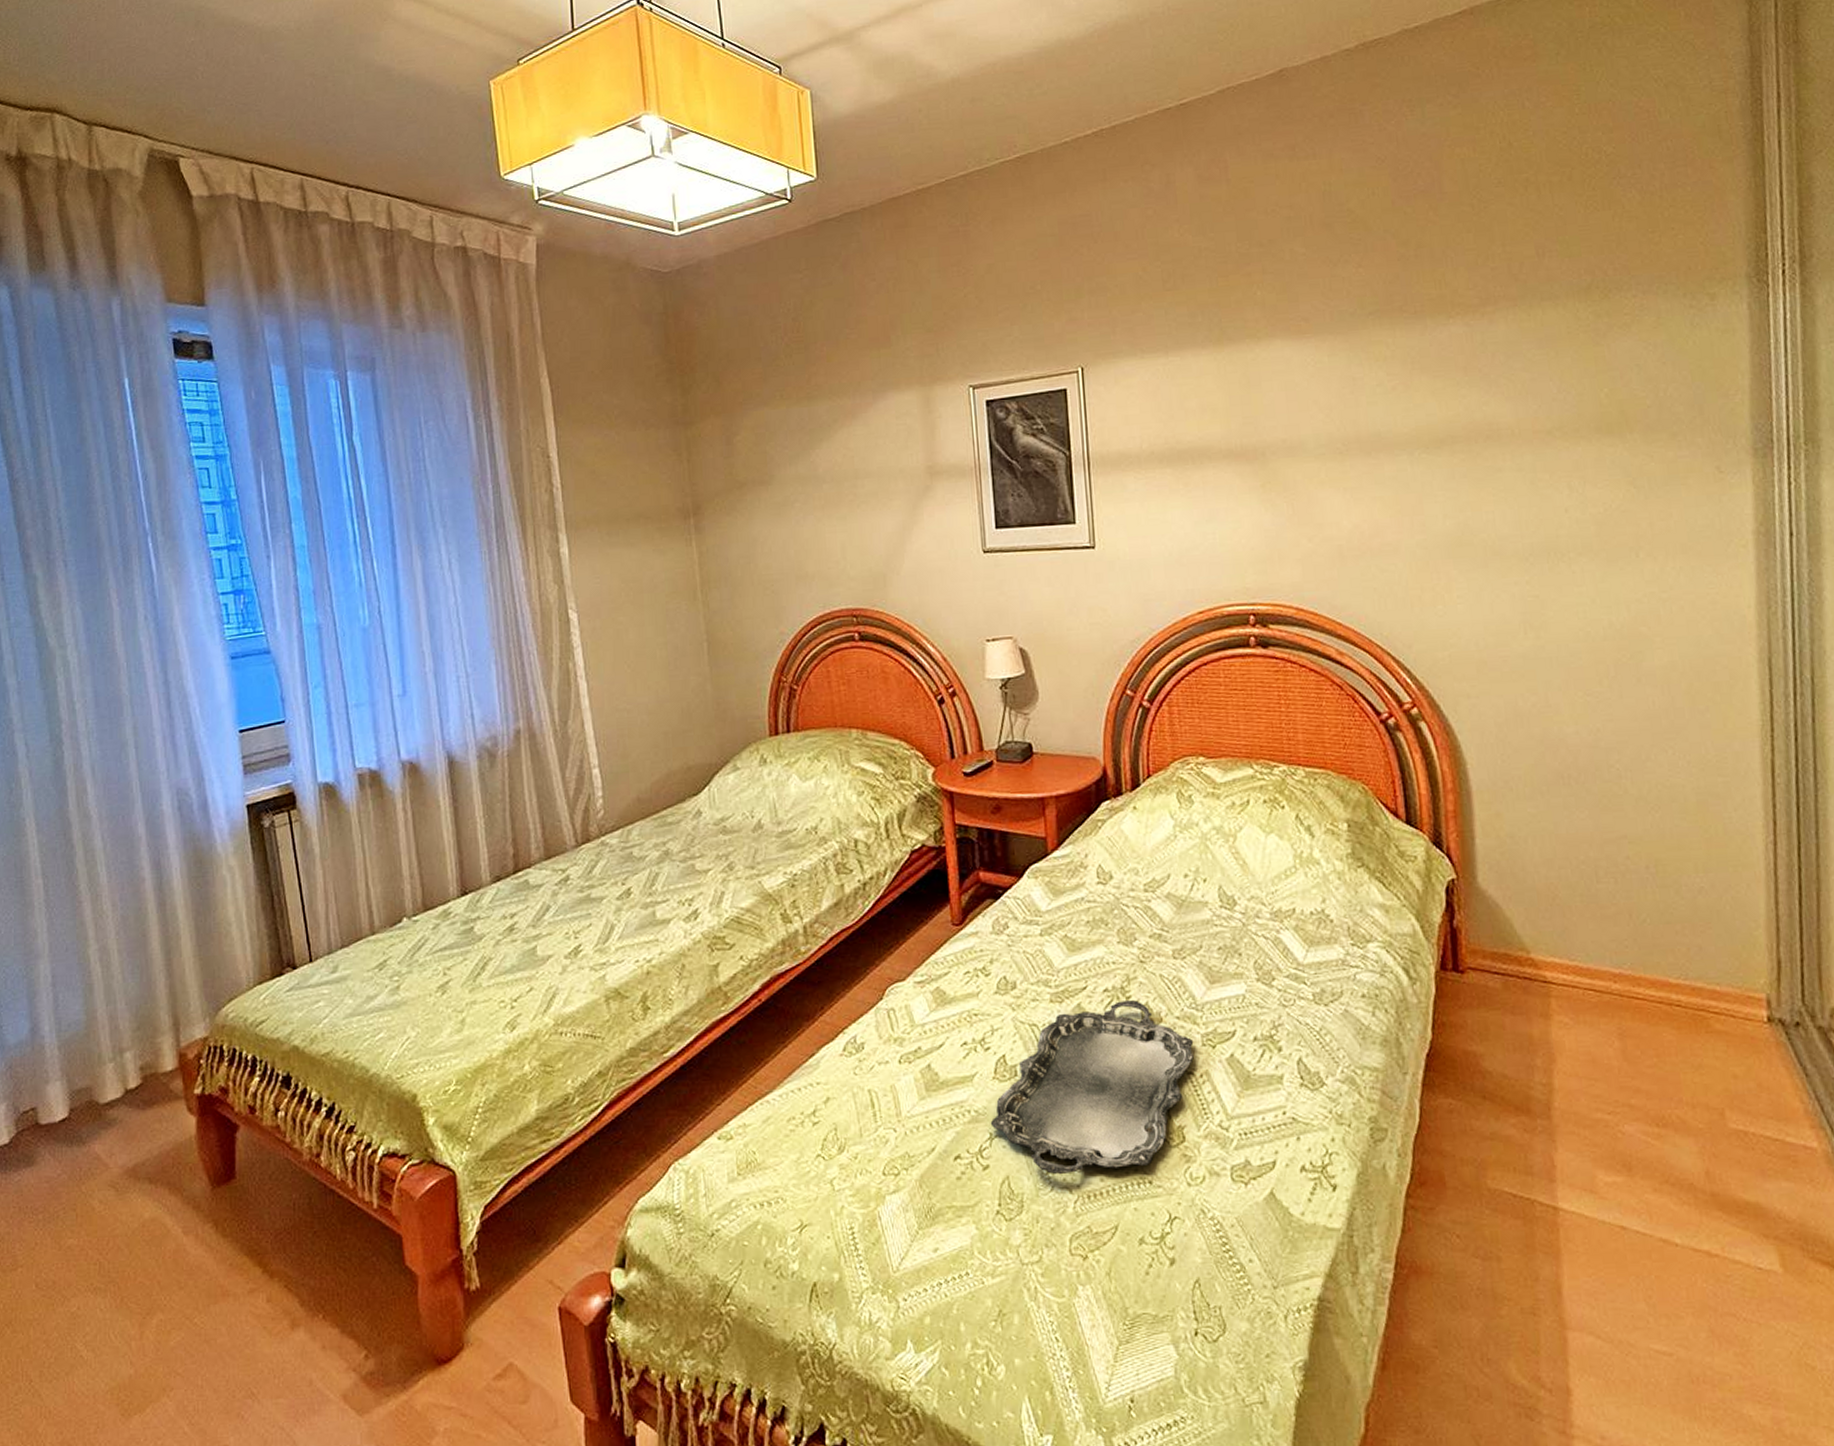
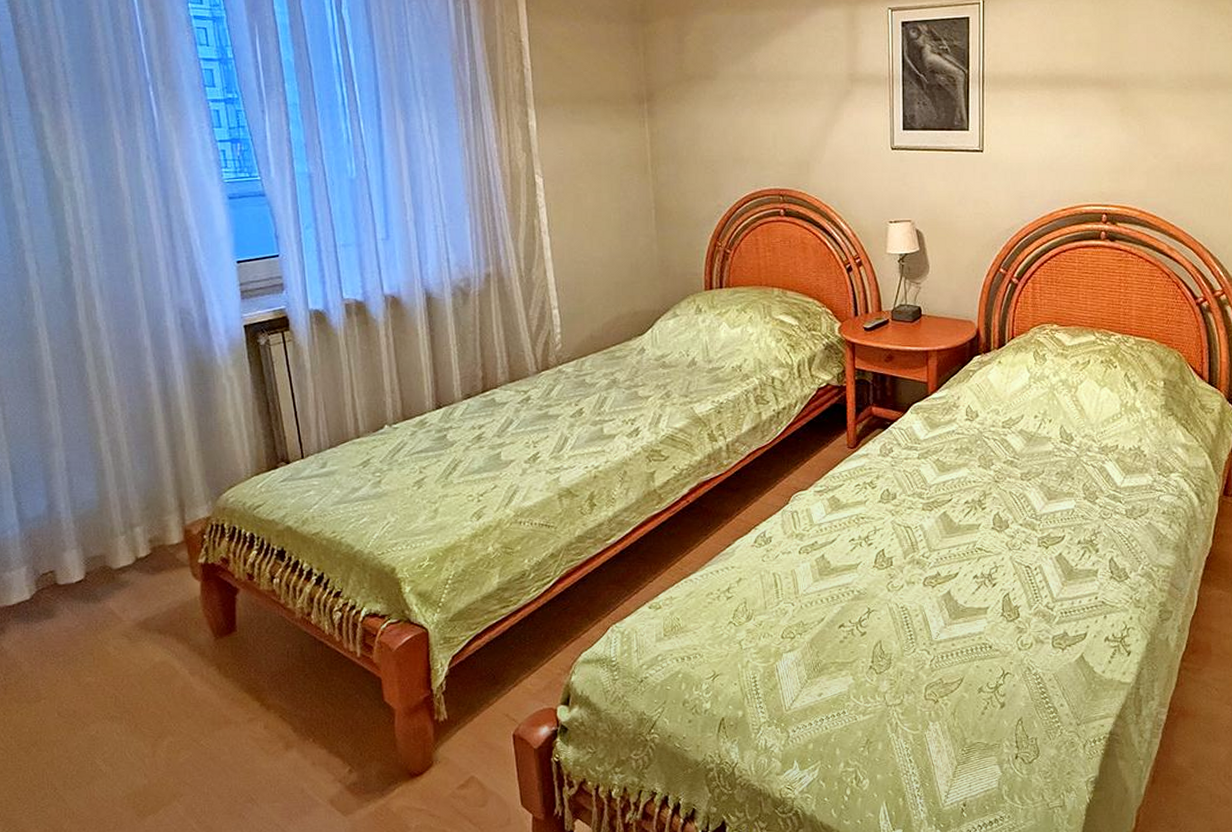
serving tray: present [990,999,1194,1175] -> none [869,510,1032,641]

